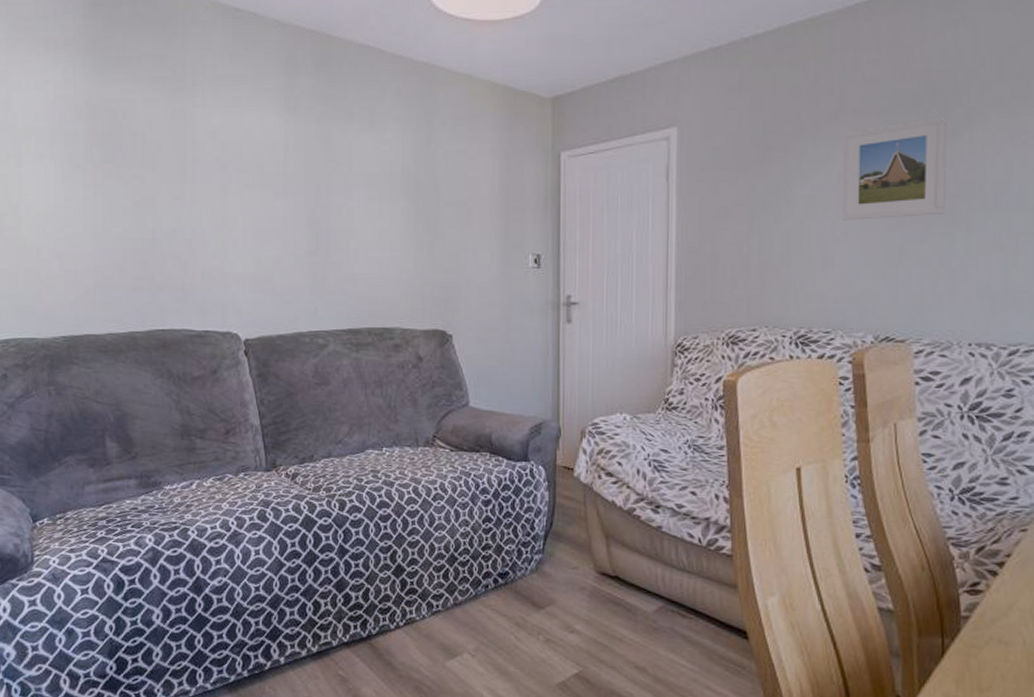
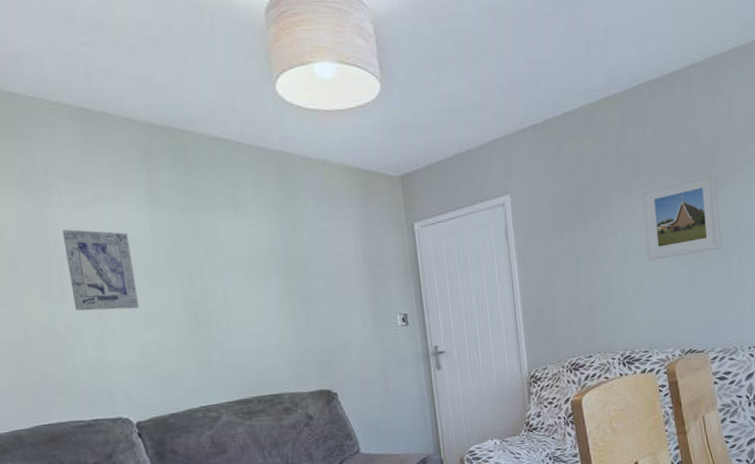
wall art: none [200,131,263,220] -> present [62,229,139,311]

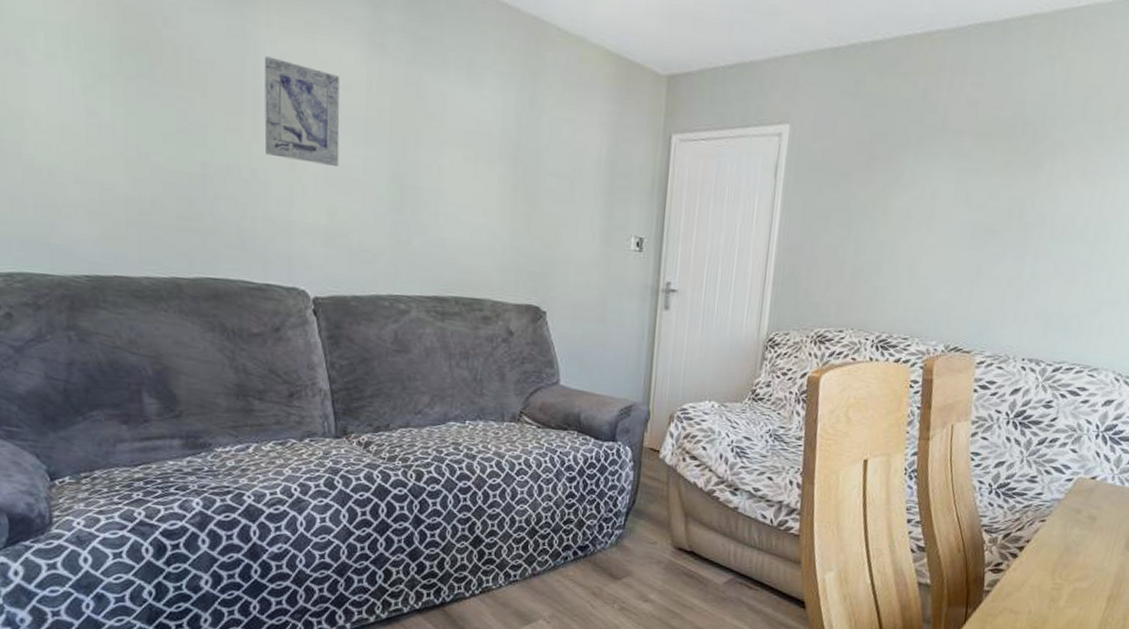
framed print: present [641,172,722,261] -> none [931,147,1034,240]

